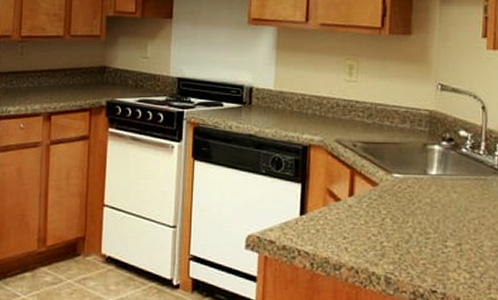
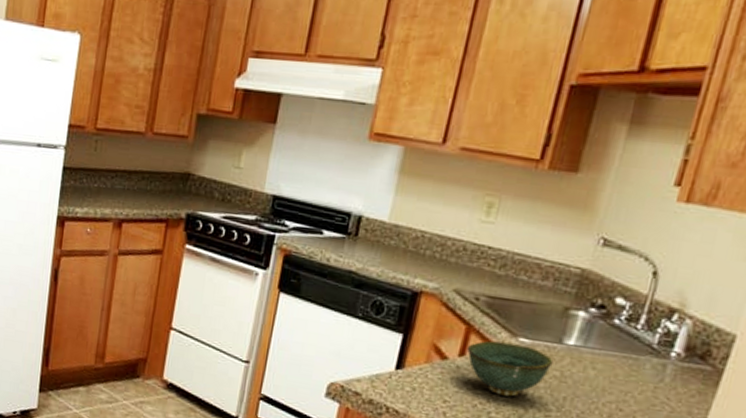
bowl: none [354,179,423,226] -> present [466,340,554,397]

